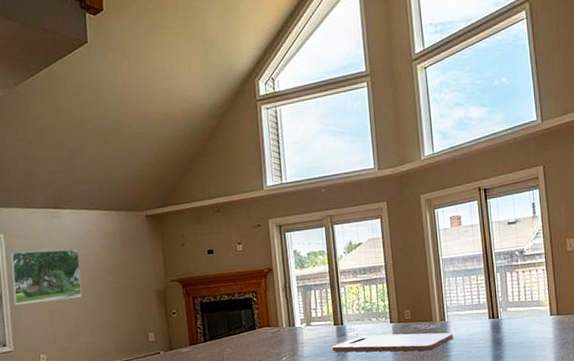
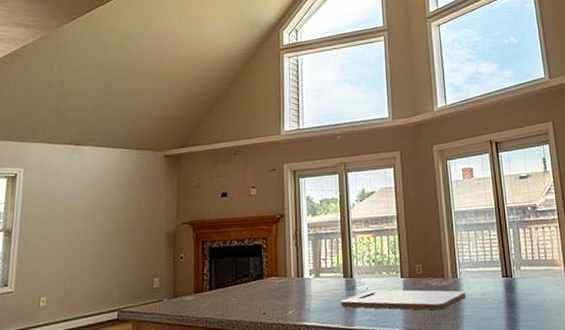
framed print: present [10,249,82,306] -> none [22,186,95,243]

